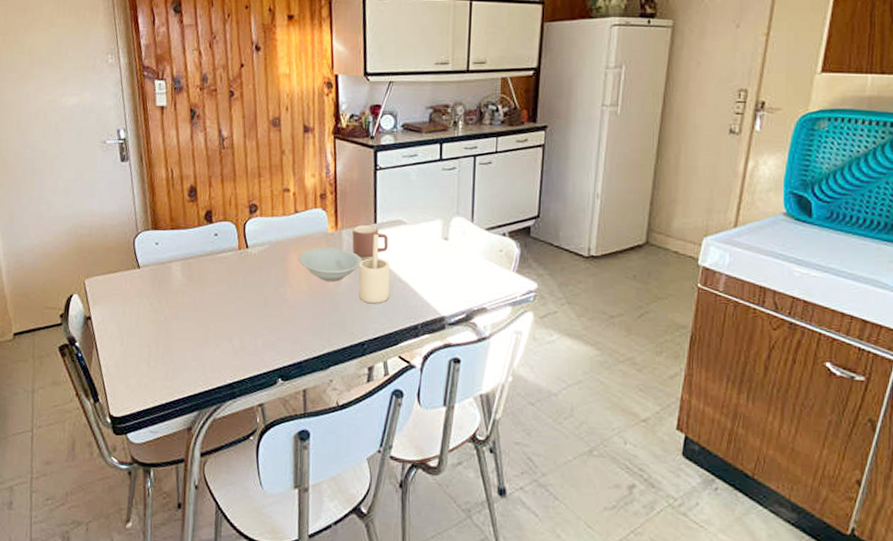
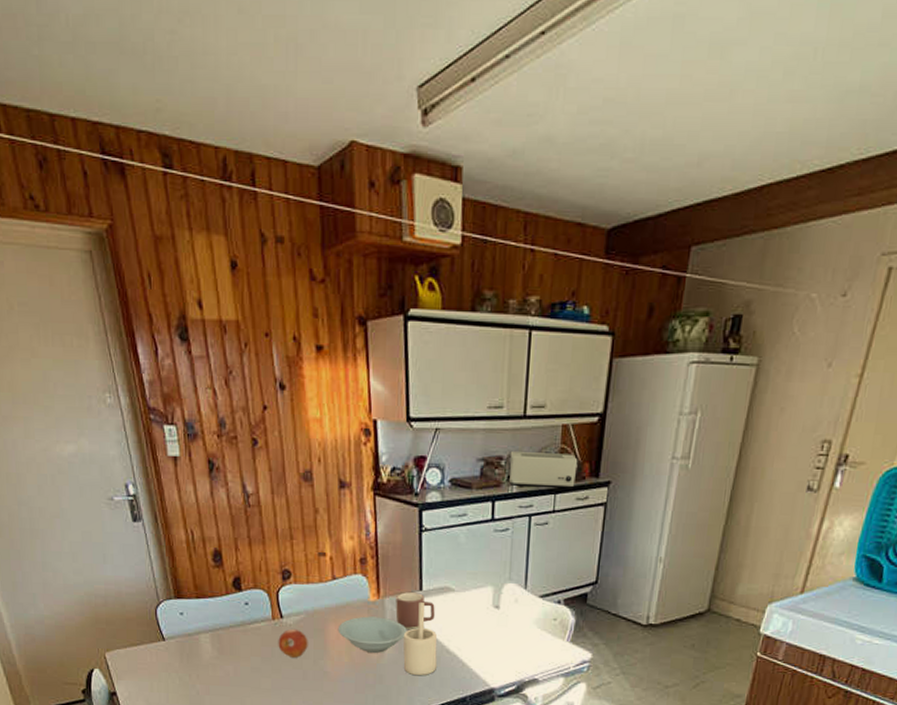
fruit: none [242,258,271,285] -> present [278,628,308,658]
toaster: none [453,101,517,133] -> present [507,452,578,489]

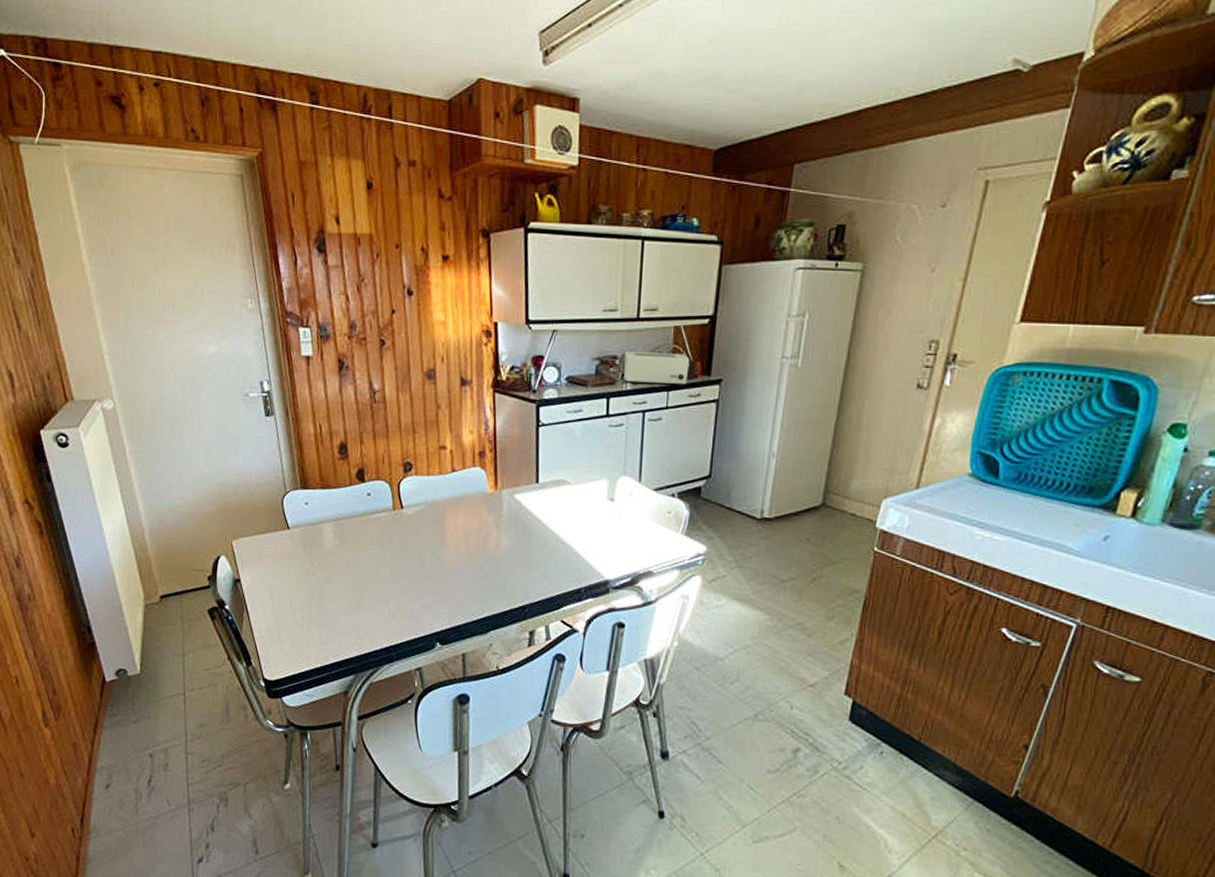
fruit: present [278,628,308,658] -> none [397,519,427,548]
bowl: present [337,616,407,653] -> none [456,507,523,544]
mug: present [395,592,435,629] -> none [512,484,551,521]
straw: present [403,602,438,676] -> none [519,495,553,567]

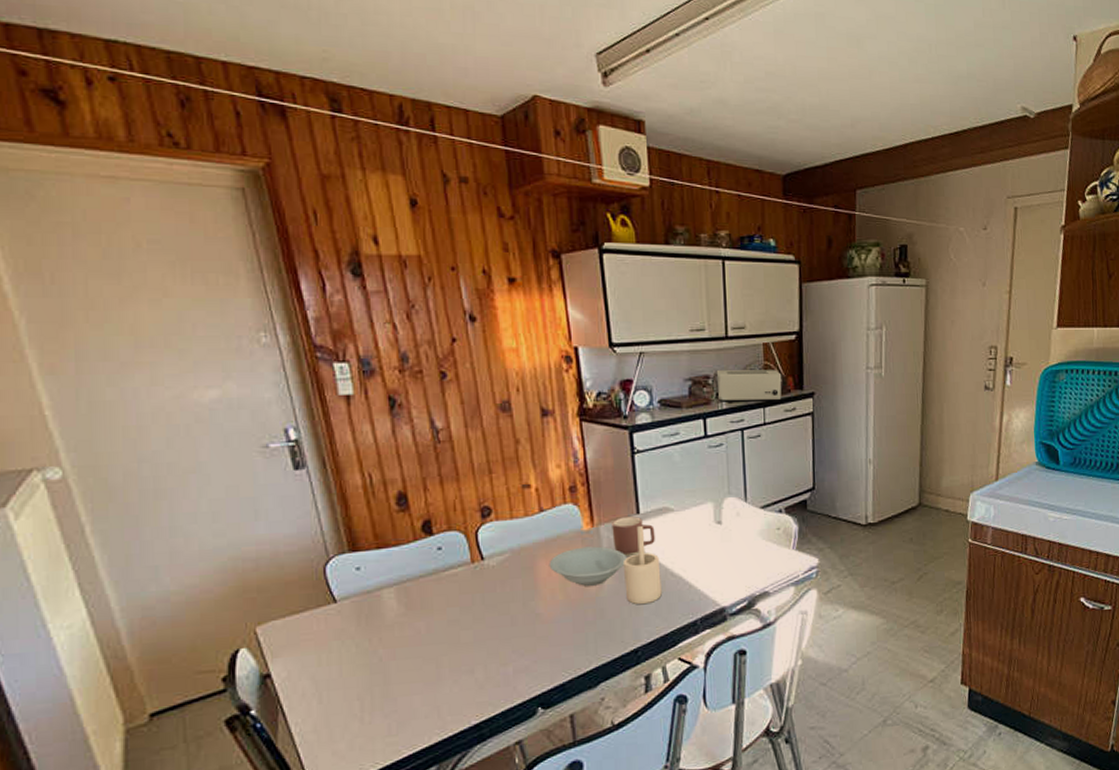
bowl: none [456,507,523,544] -> present [549,546,627,586]
mug: none [512,484,551,521] -> present [612,516,655,556]
straw: none [519,495,553,567] -> present [622,526,662,605]

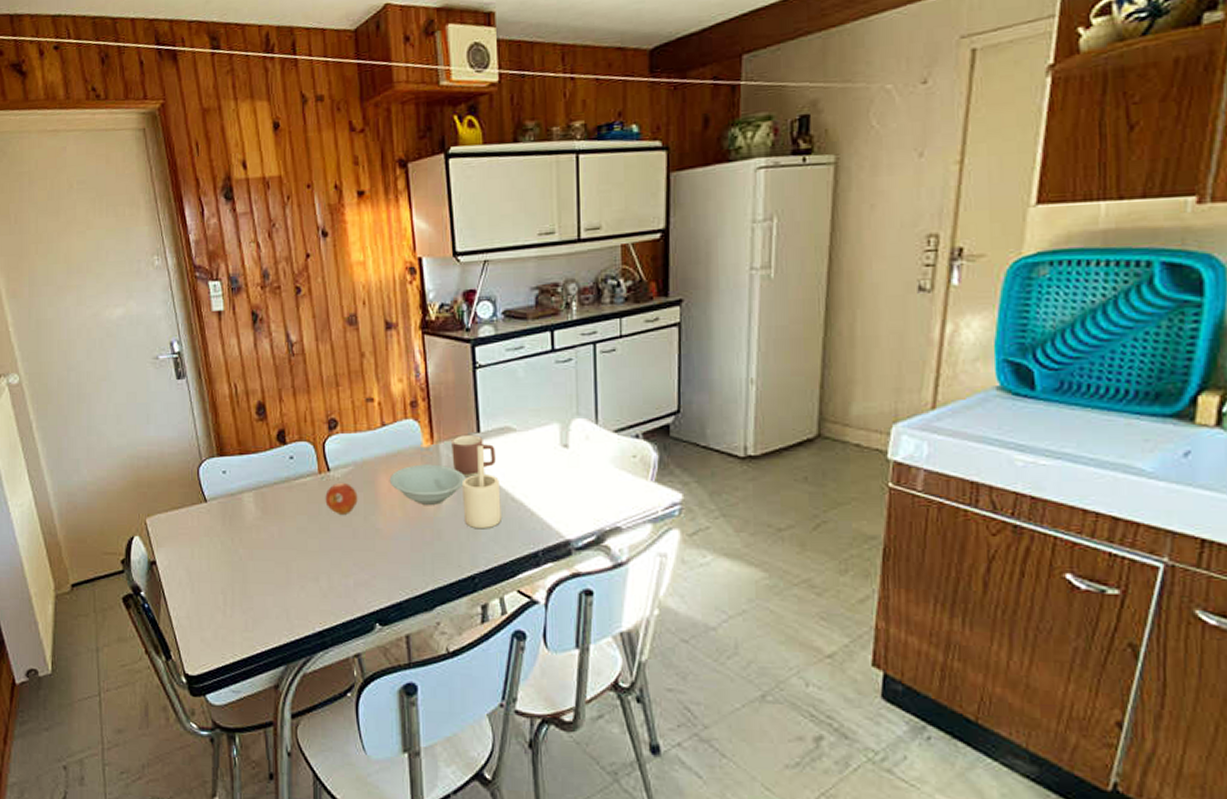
fruit: none [479,570,516,603] -> present [325,482,358,514]
toaster: present [716,369,782,404] -> none [565,274,643,314]

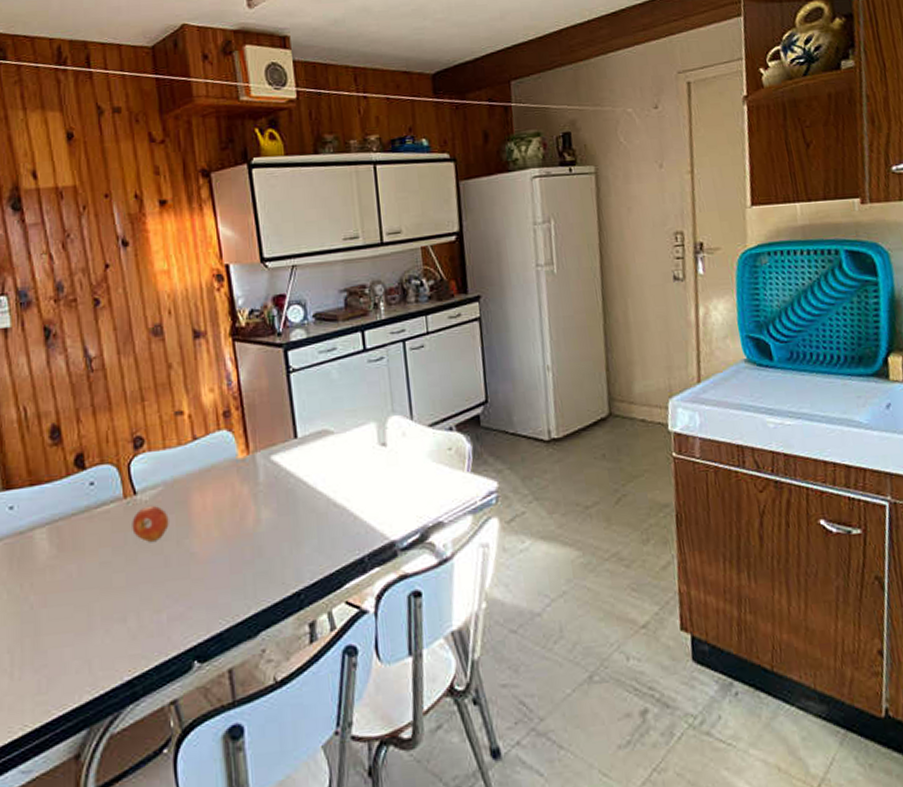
bowl: present [389,464,466,505] -> none [203,475,285,521]
mug: present [451,435,496,476] -> none [268,441,315,486]
straw: present [461,446,501,529] -> none [281,452,325,541]

